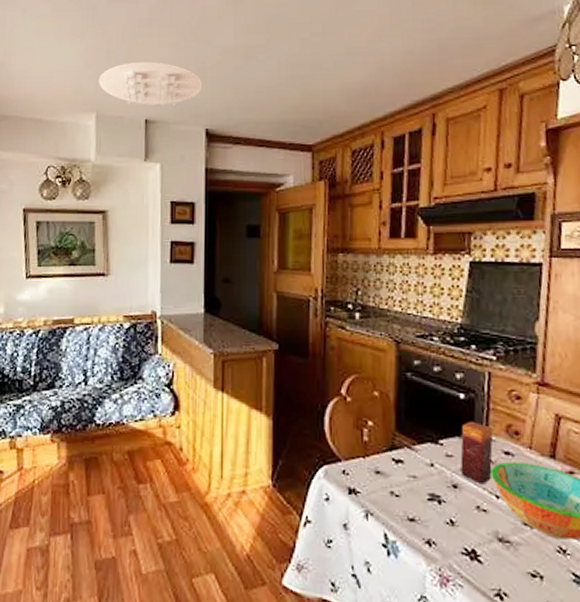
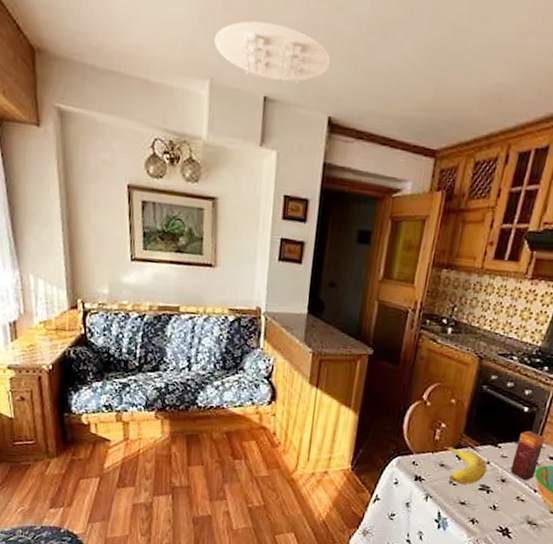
fruit: none [376,449,432,494] -> present [444,447,487,484]

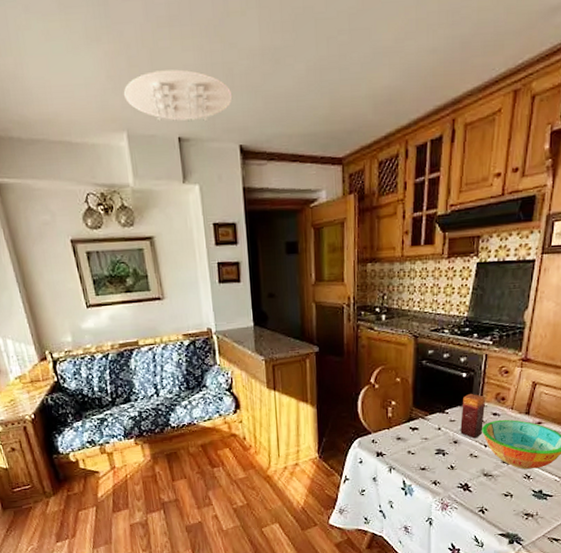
fruit: present [444,447,487,484] -> none [398,421,439,452]

